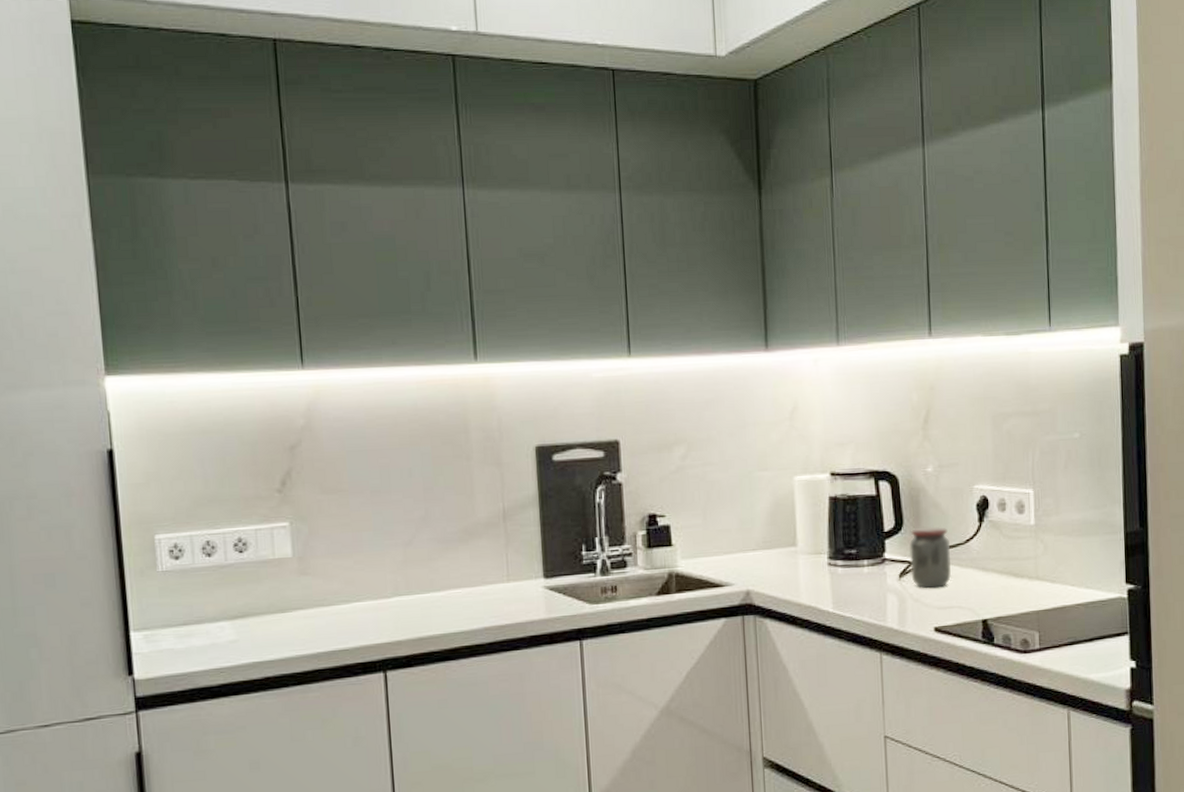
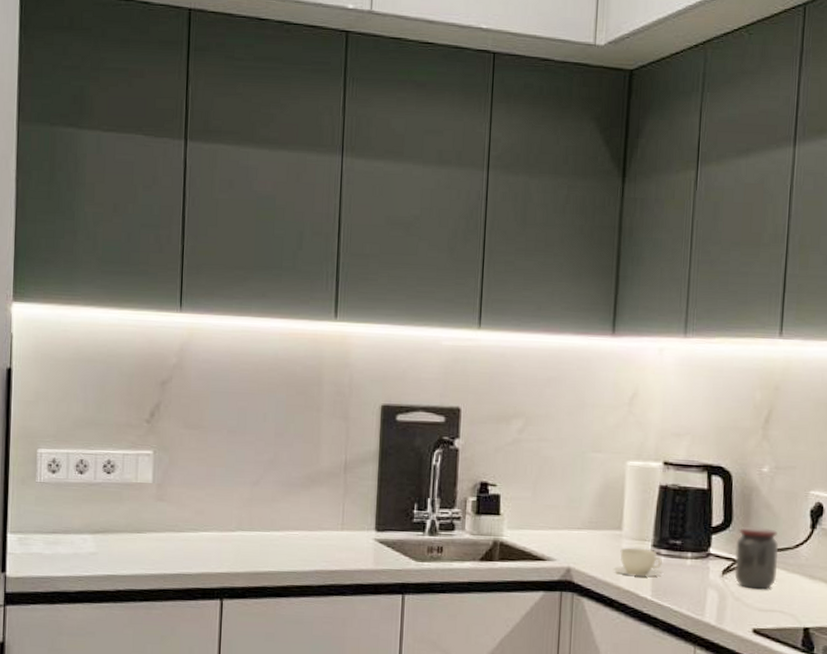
teacup: none [792,561,840,591] -> present [613,547,662,577]

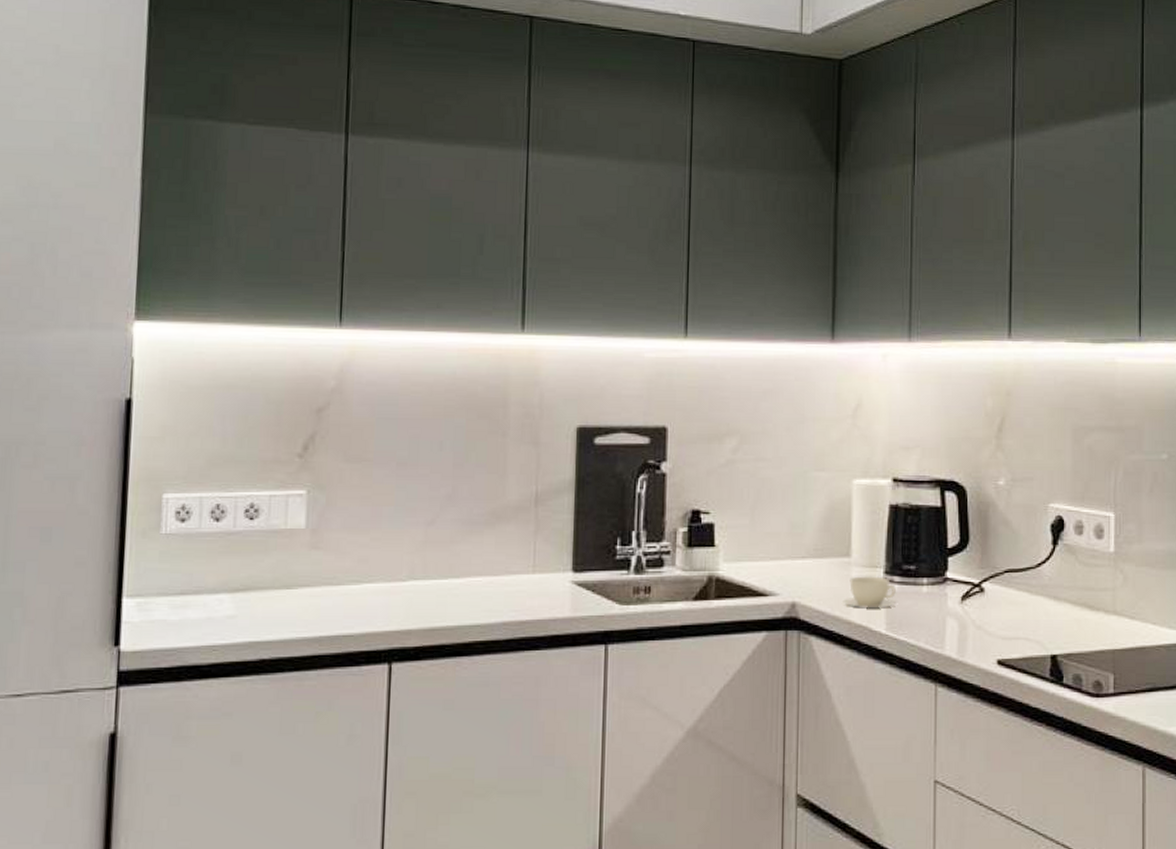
jar: present [734,526,778,589] -> none [974,546,1019,614]

